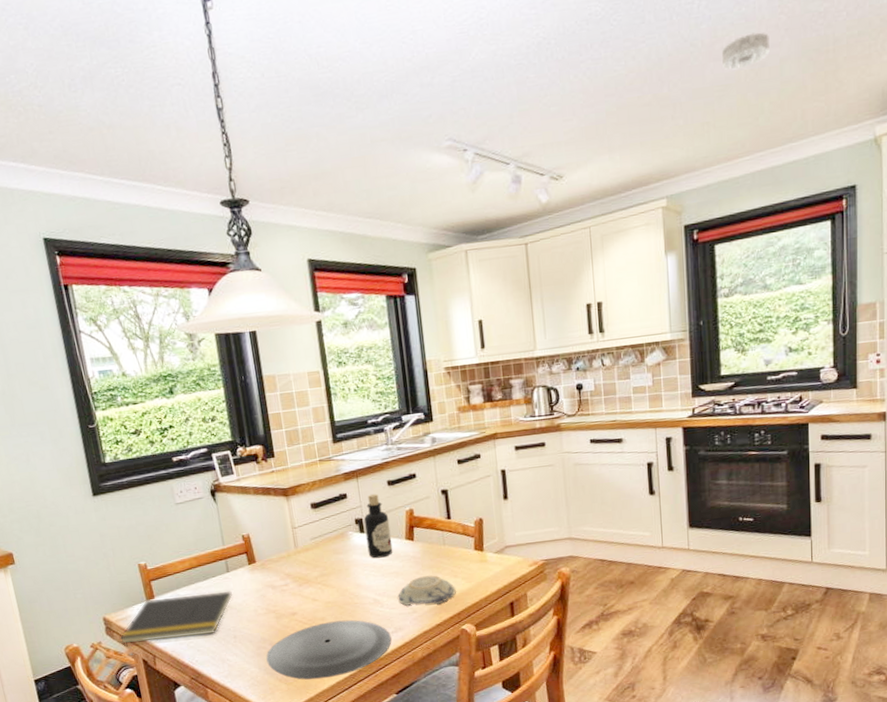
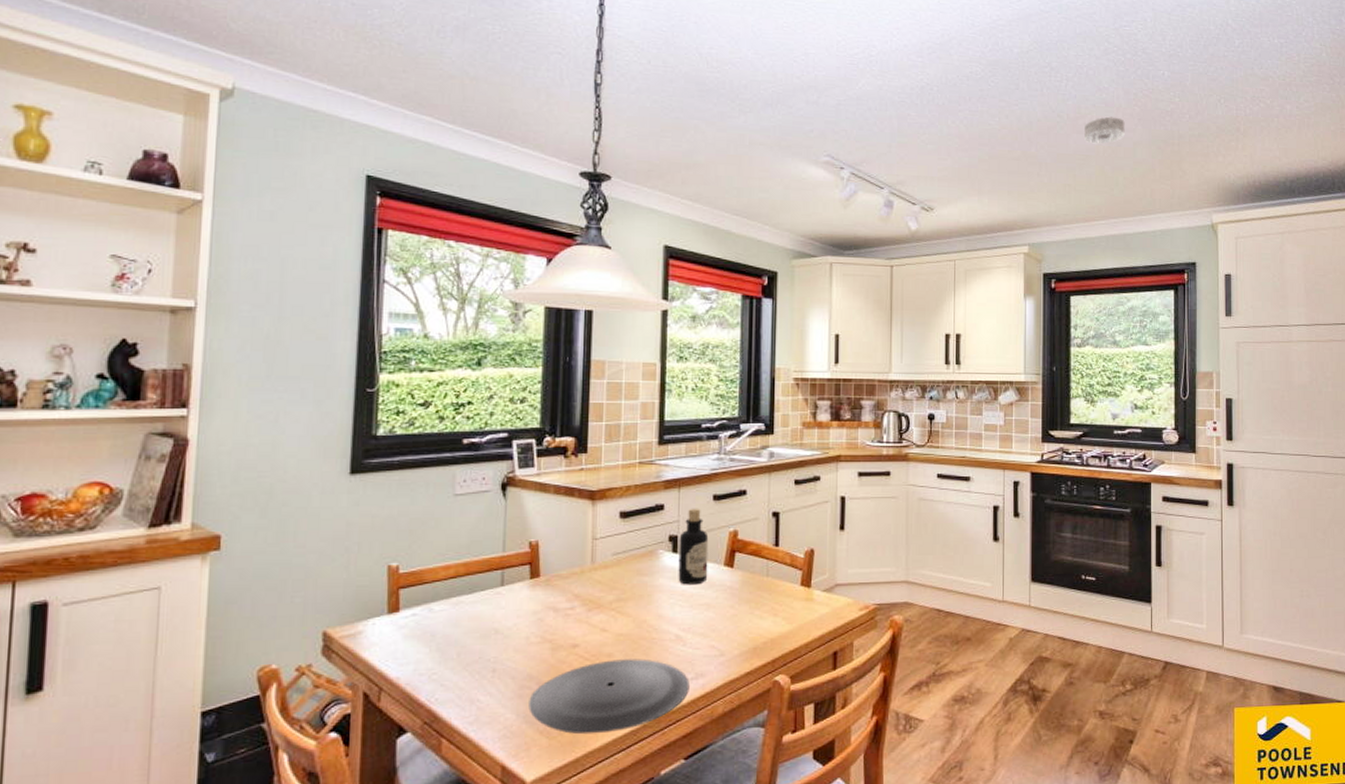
notepad: present [119,591,233,644] -> none [338,610,502,669]
decorative bowl: present [398,575,456,606] -> none [705,611,774,648]

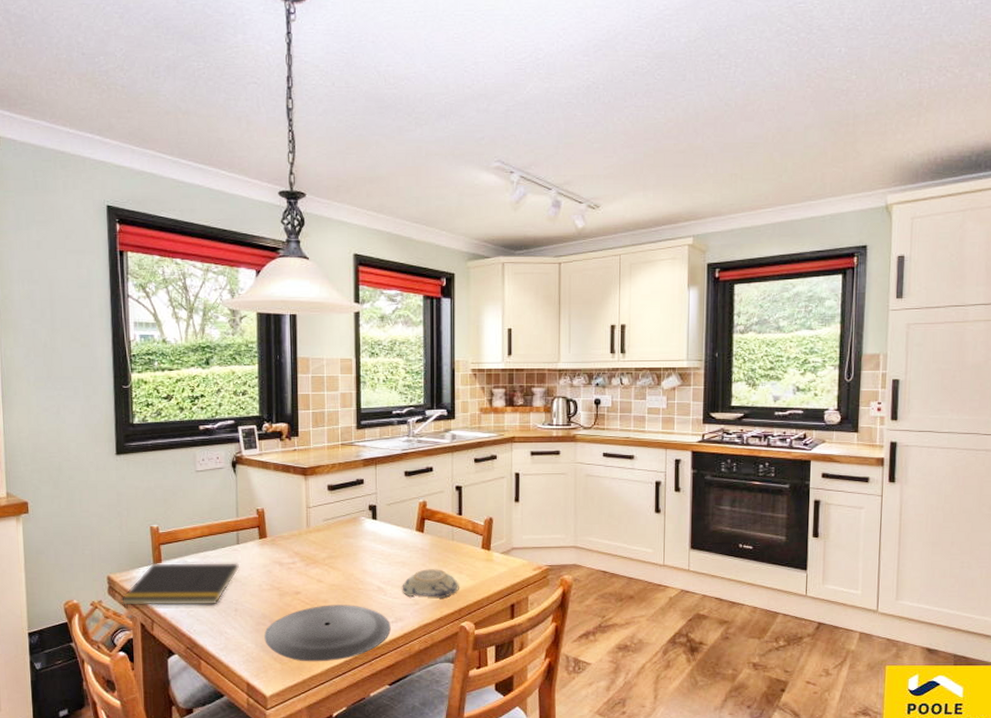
notepad: none [338,610,502,669] -> present [120,563,239,605]
bottle: present [678,508,709,585] -> none [377,482,402,546]
decorative bowl: none [705,611,774,648] -> present [402,569,459,599]
smoke detector: present [1084,116,1125,144] -> none [753,101,796,131]

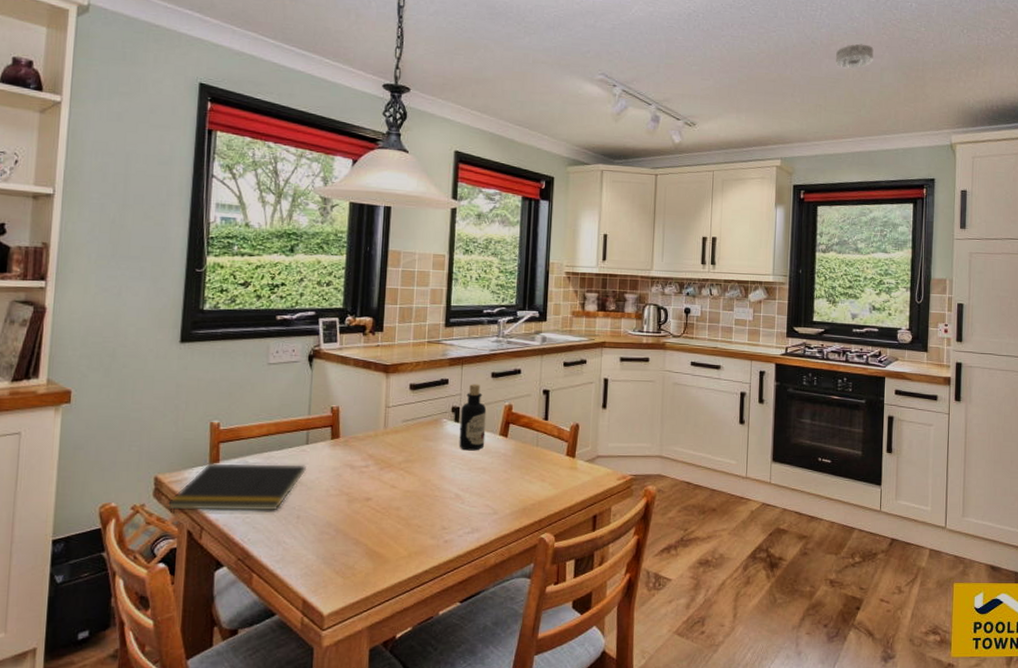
plate: present [264,605,391,662] -> none [327,513,466,576]
bottle: none [377,482,402,546] -> present [459,383,487,451]
decorative bowl: present [402,569,459,599] -> none [481,476,541,508]
smoke detector: none [753,101,796,131] -> present [836,43,874,69]

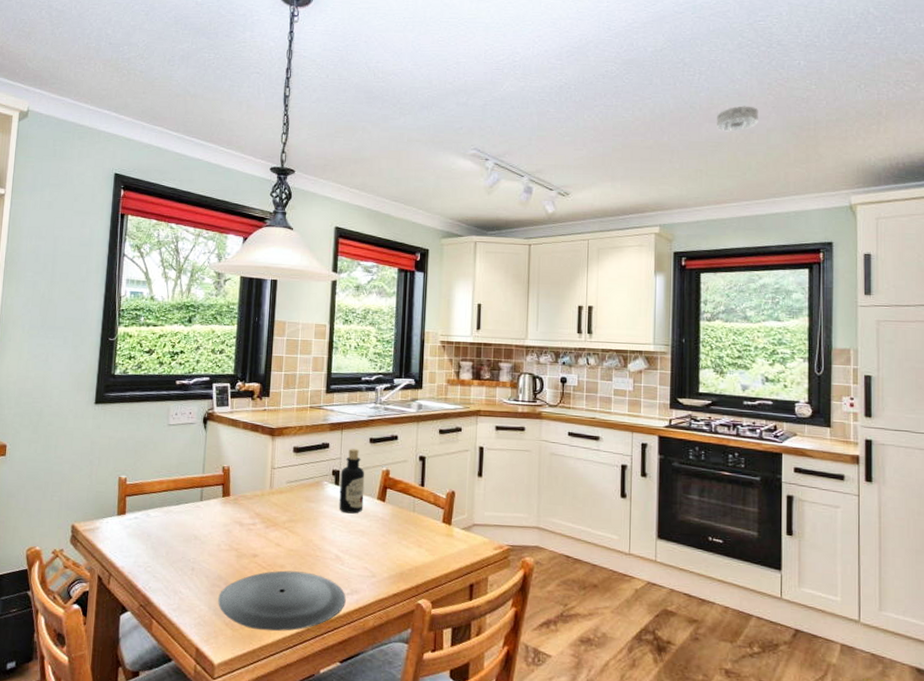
notepad: present [167,463,306,511] -> none [81,514,200,562]
plate: none [327,513,466,576] -> present [218,570,346,632]

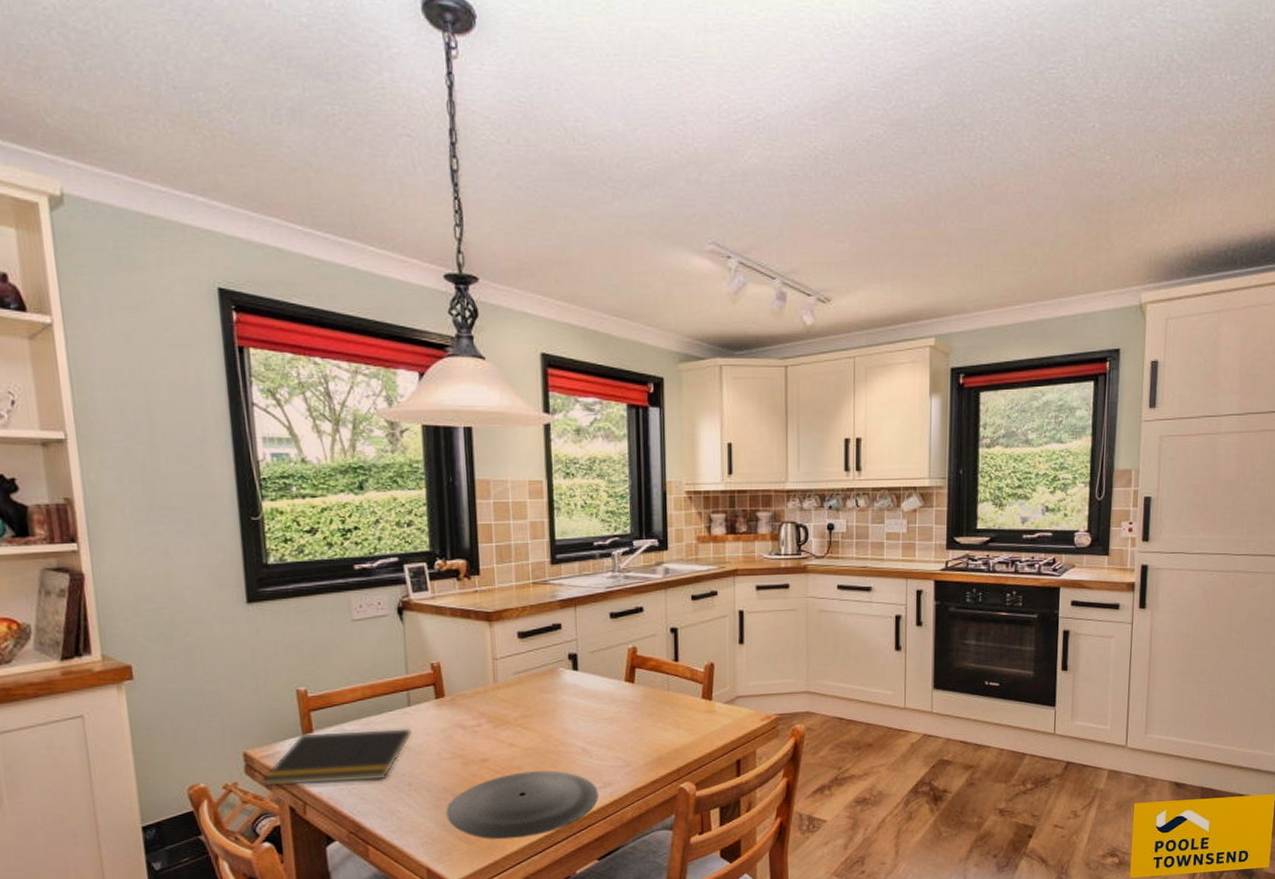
notepad: none [81,514,200,562] -> present [261,728,412,786]
bottle: present [339,448,365,514] -> none [578,626,609,701]
smoke detector: present [717,106,758,132] -> none [1000,182,1047,216]

